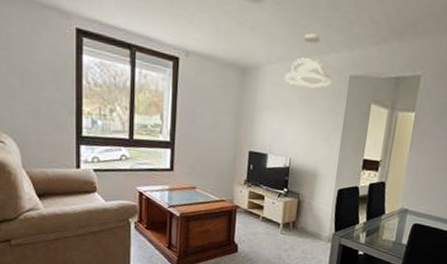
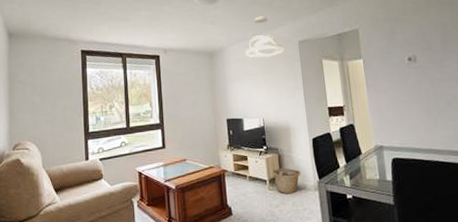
basket: none [288,213,318,241] -> present [272,167,300,194]

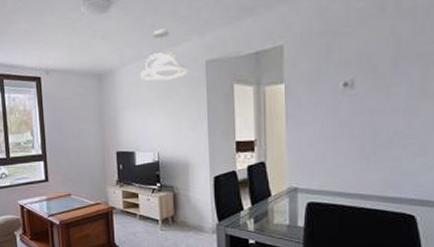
basket: present [272,167,300,194] -> none [166,207,197,236]

